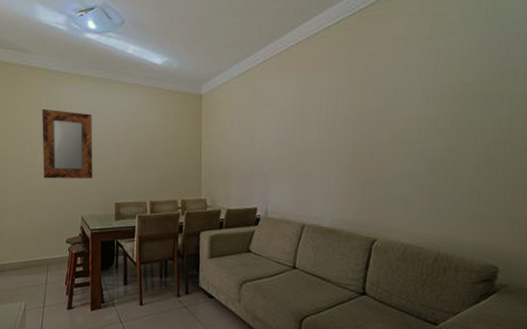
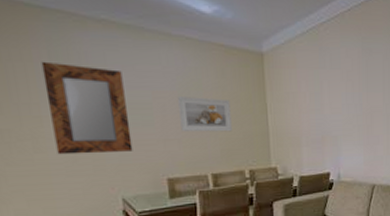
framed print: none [130,134,170,165] -> present [178,97,232,132]

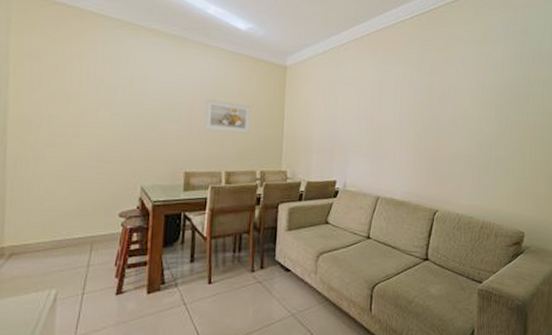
home mirror: present [41,61,133,155] -> none [92,60,161,144]

